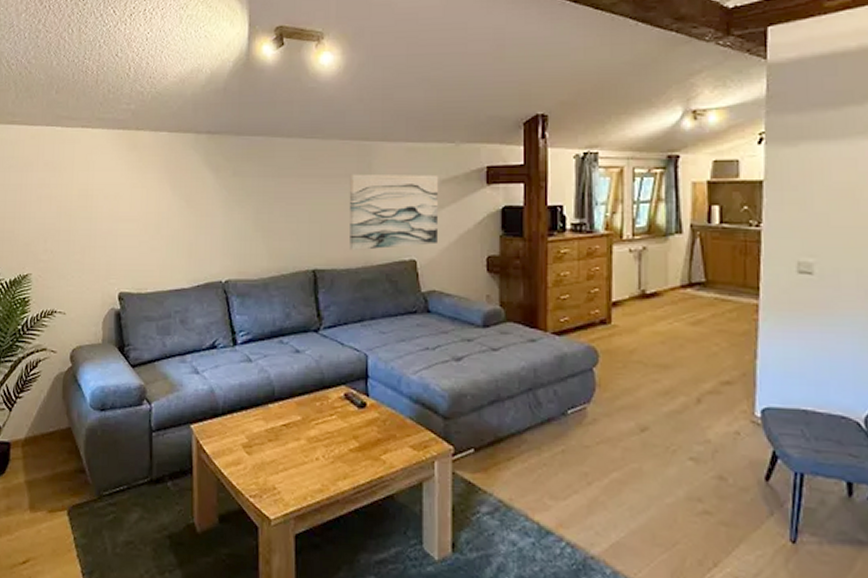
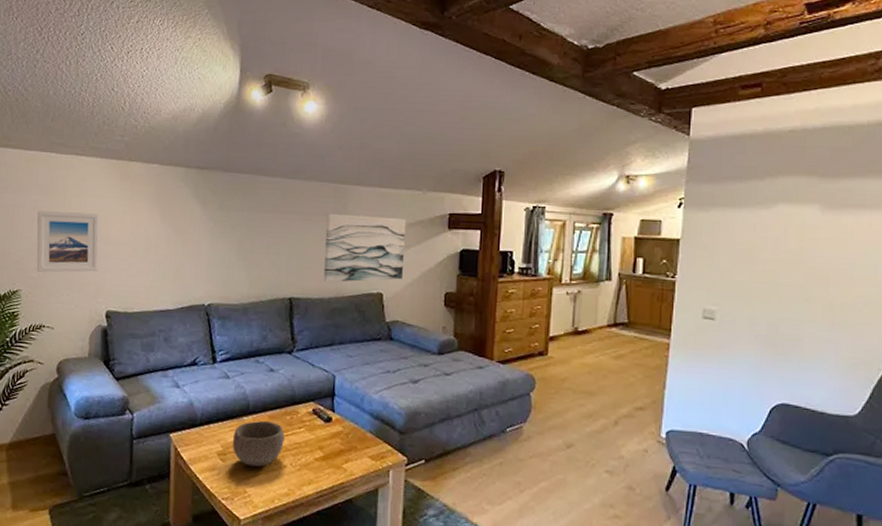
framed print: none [44,189,110,254] -> present [36,211,100,273]
bowl: none [259,407,315,460] -> present [233,420,285,467]

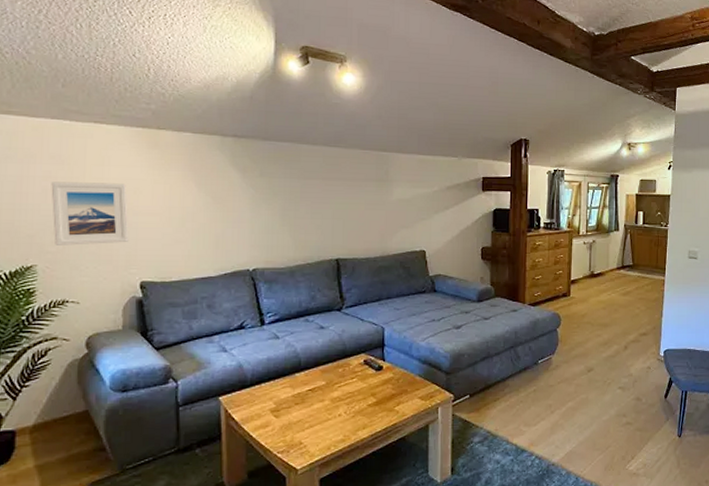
bowl: present [233,420,285,467] -> none [286,375,337,419]
wall art: present [323,213,406,282] -> none [368,179,444,242]

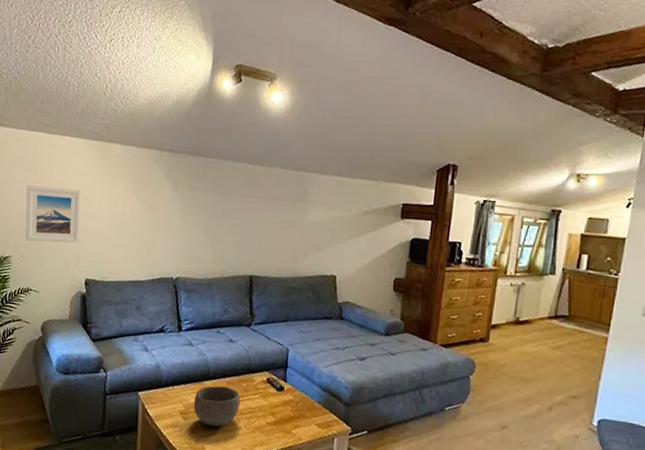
bowl: none [286,375,337,419] -> present [193,385,241,427]

